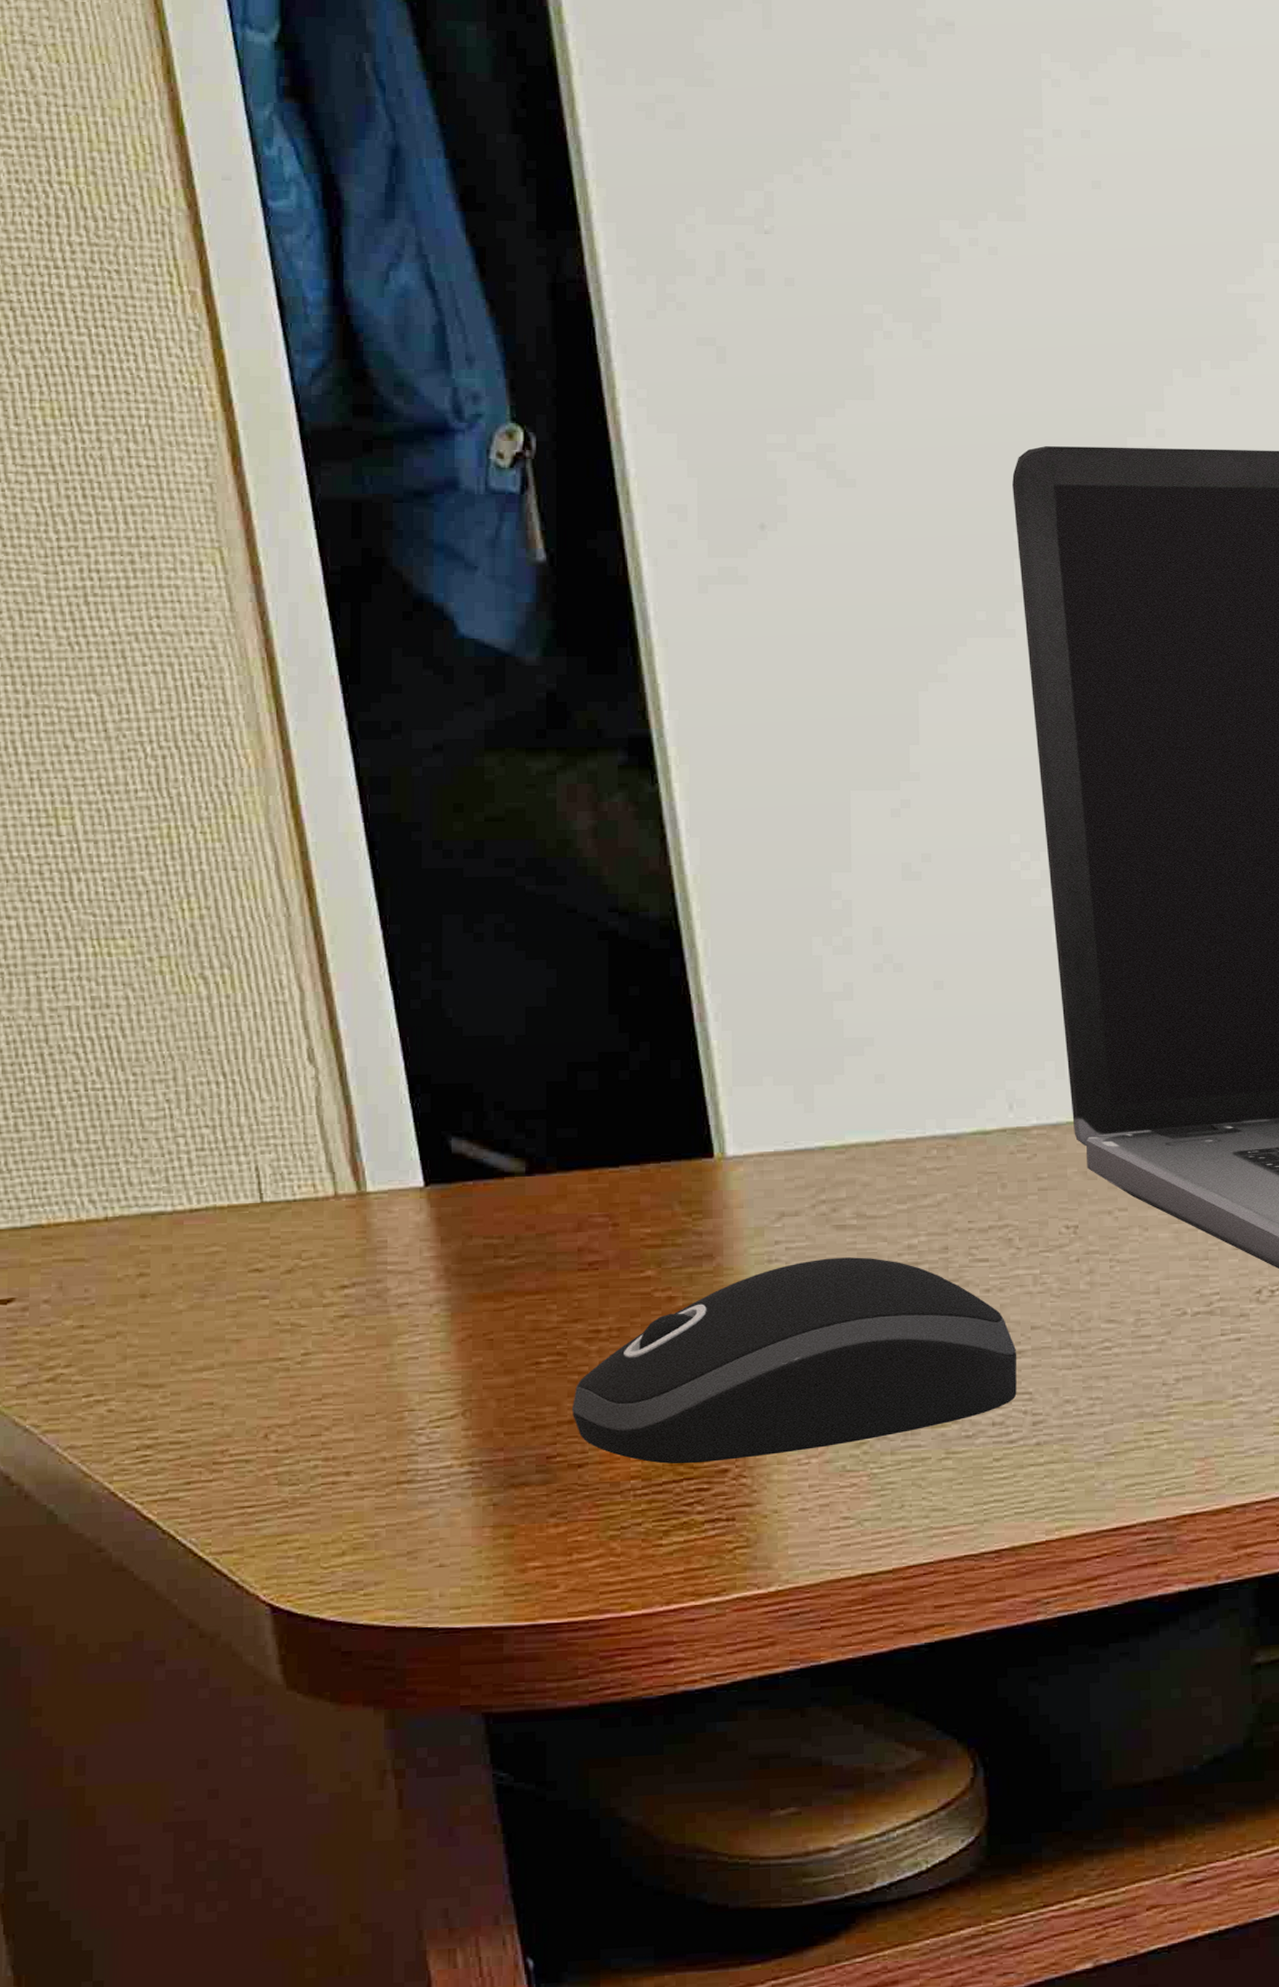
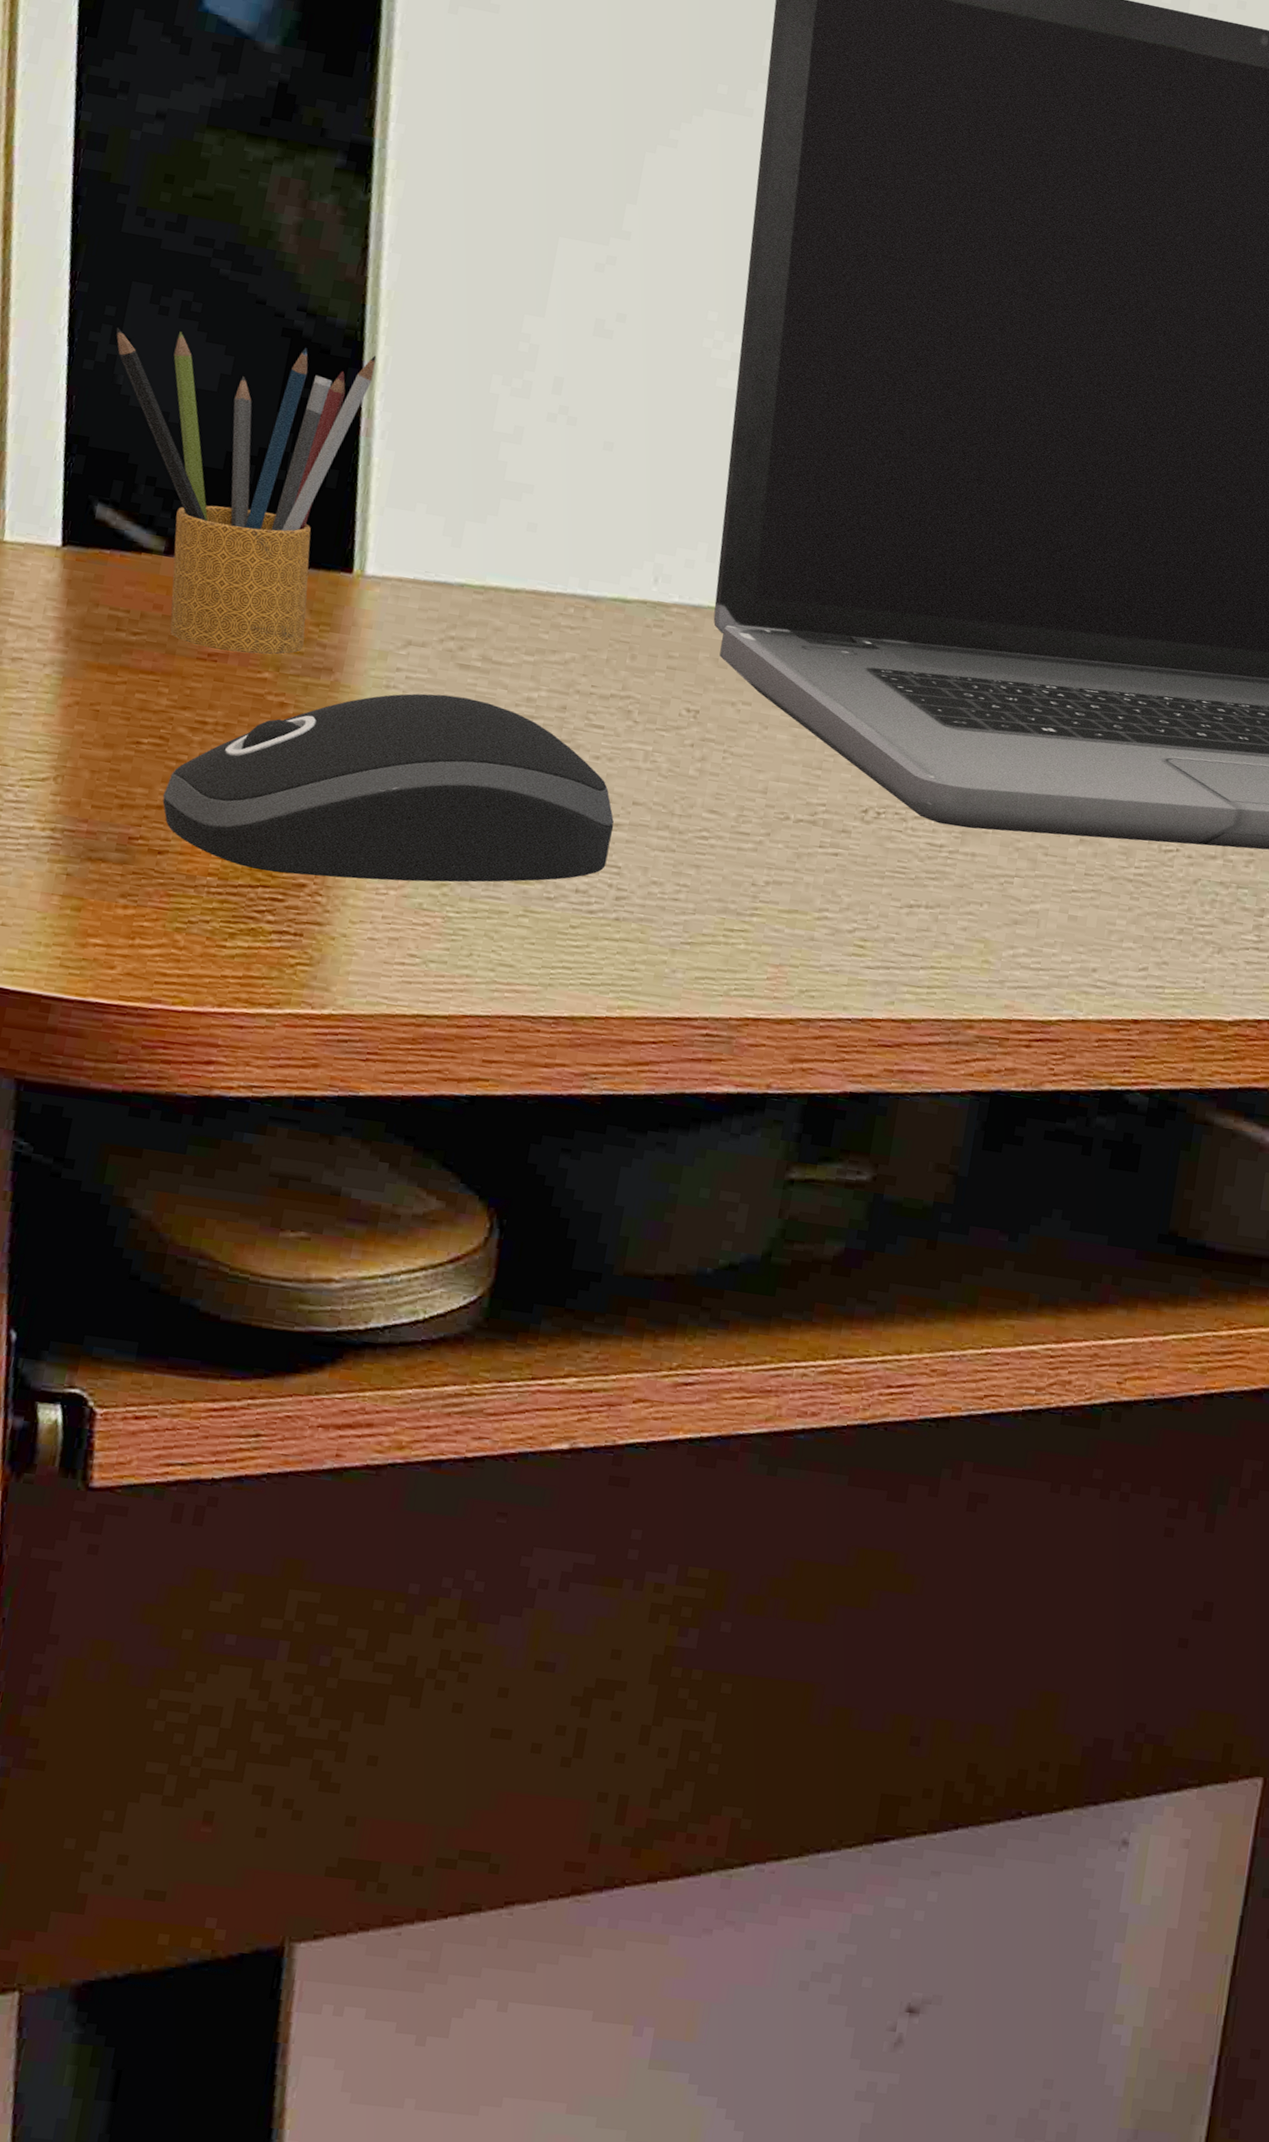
pencil box: none [435,941,695,1258] -> present [116,327,377,655]

